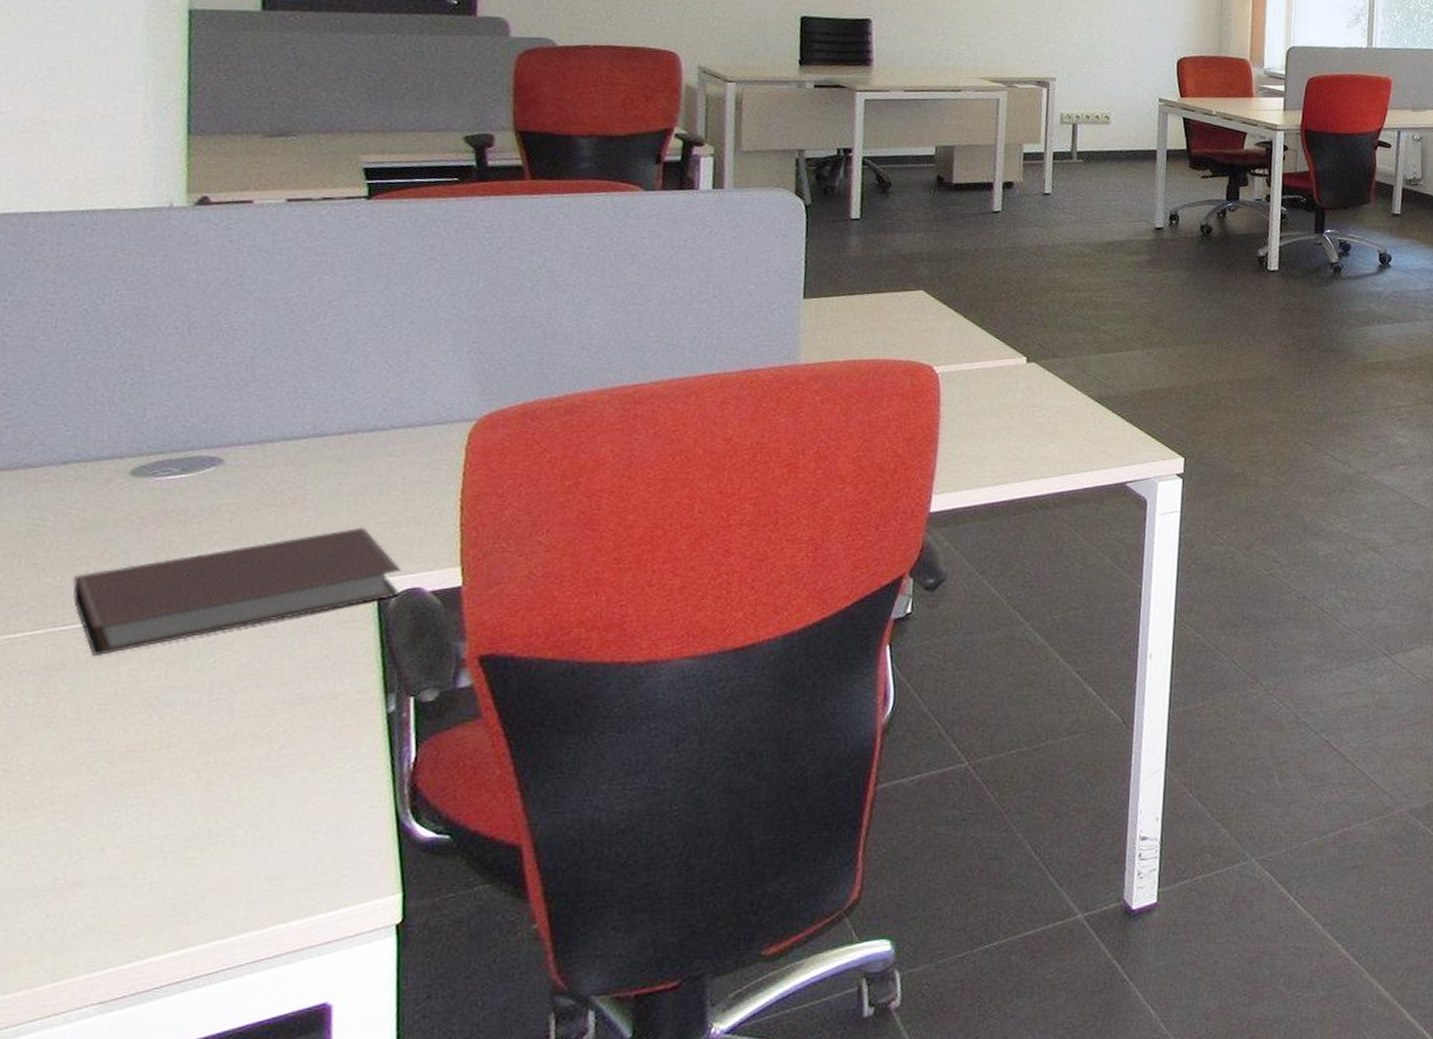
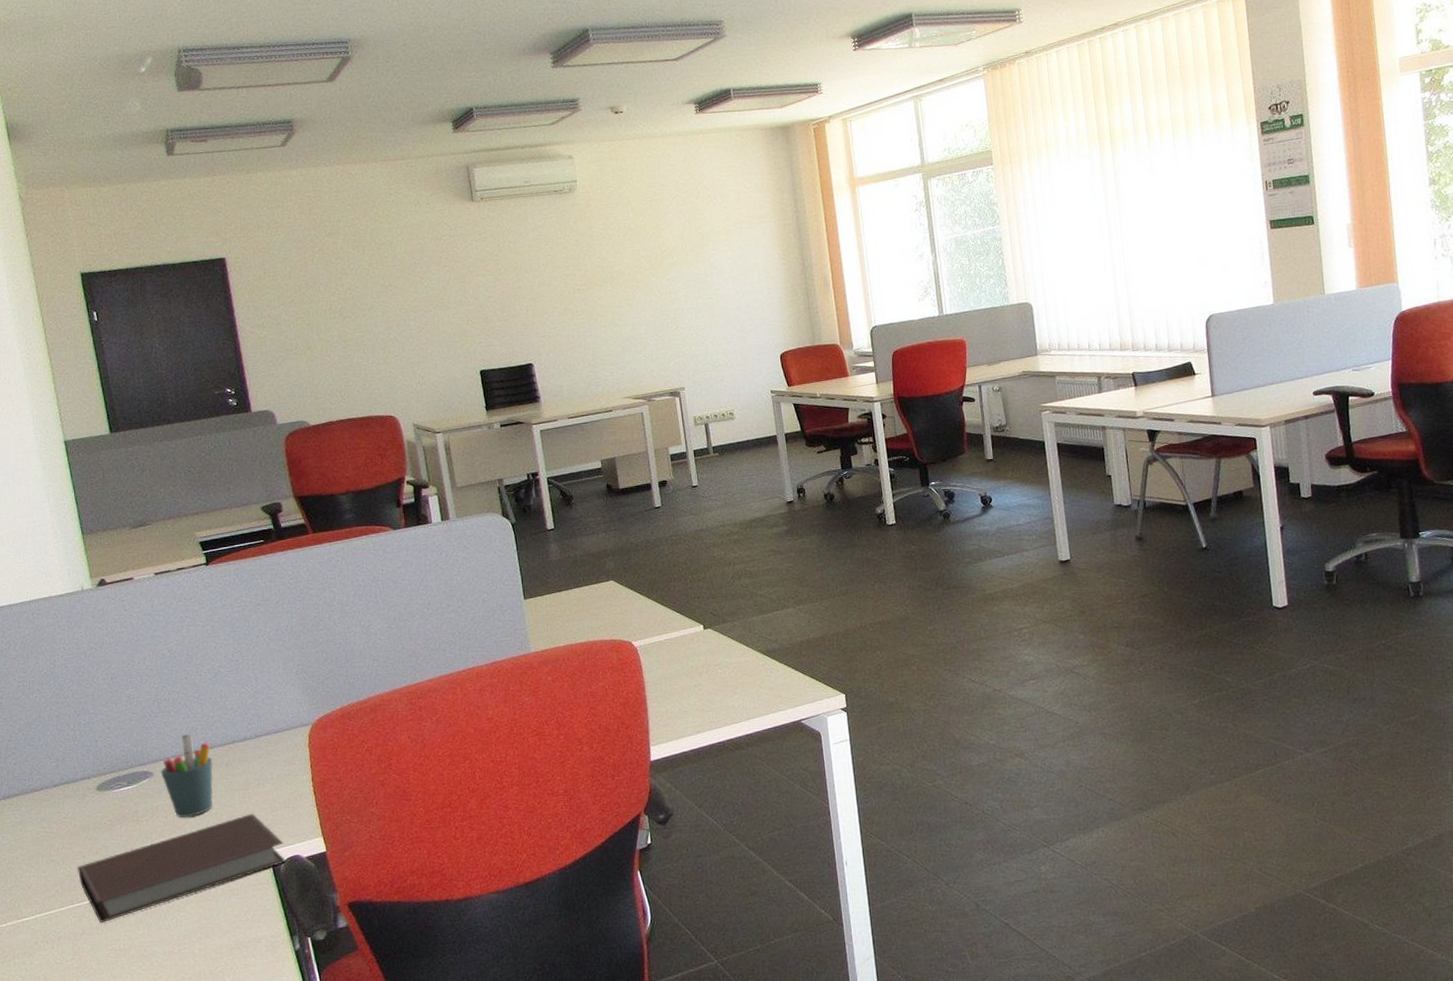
pen holder: none [235,413,321,525] -> present [160,733,214,818]

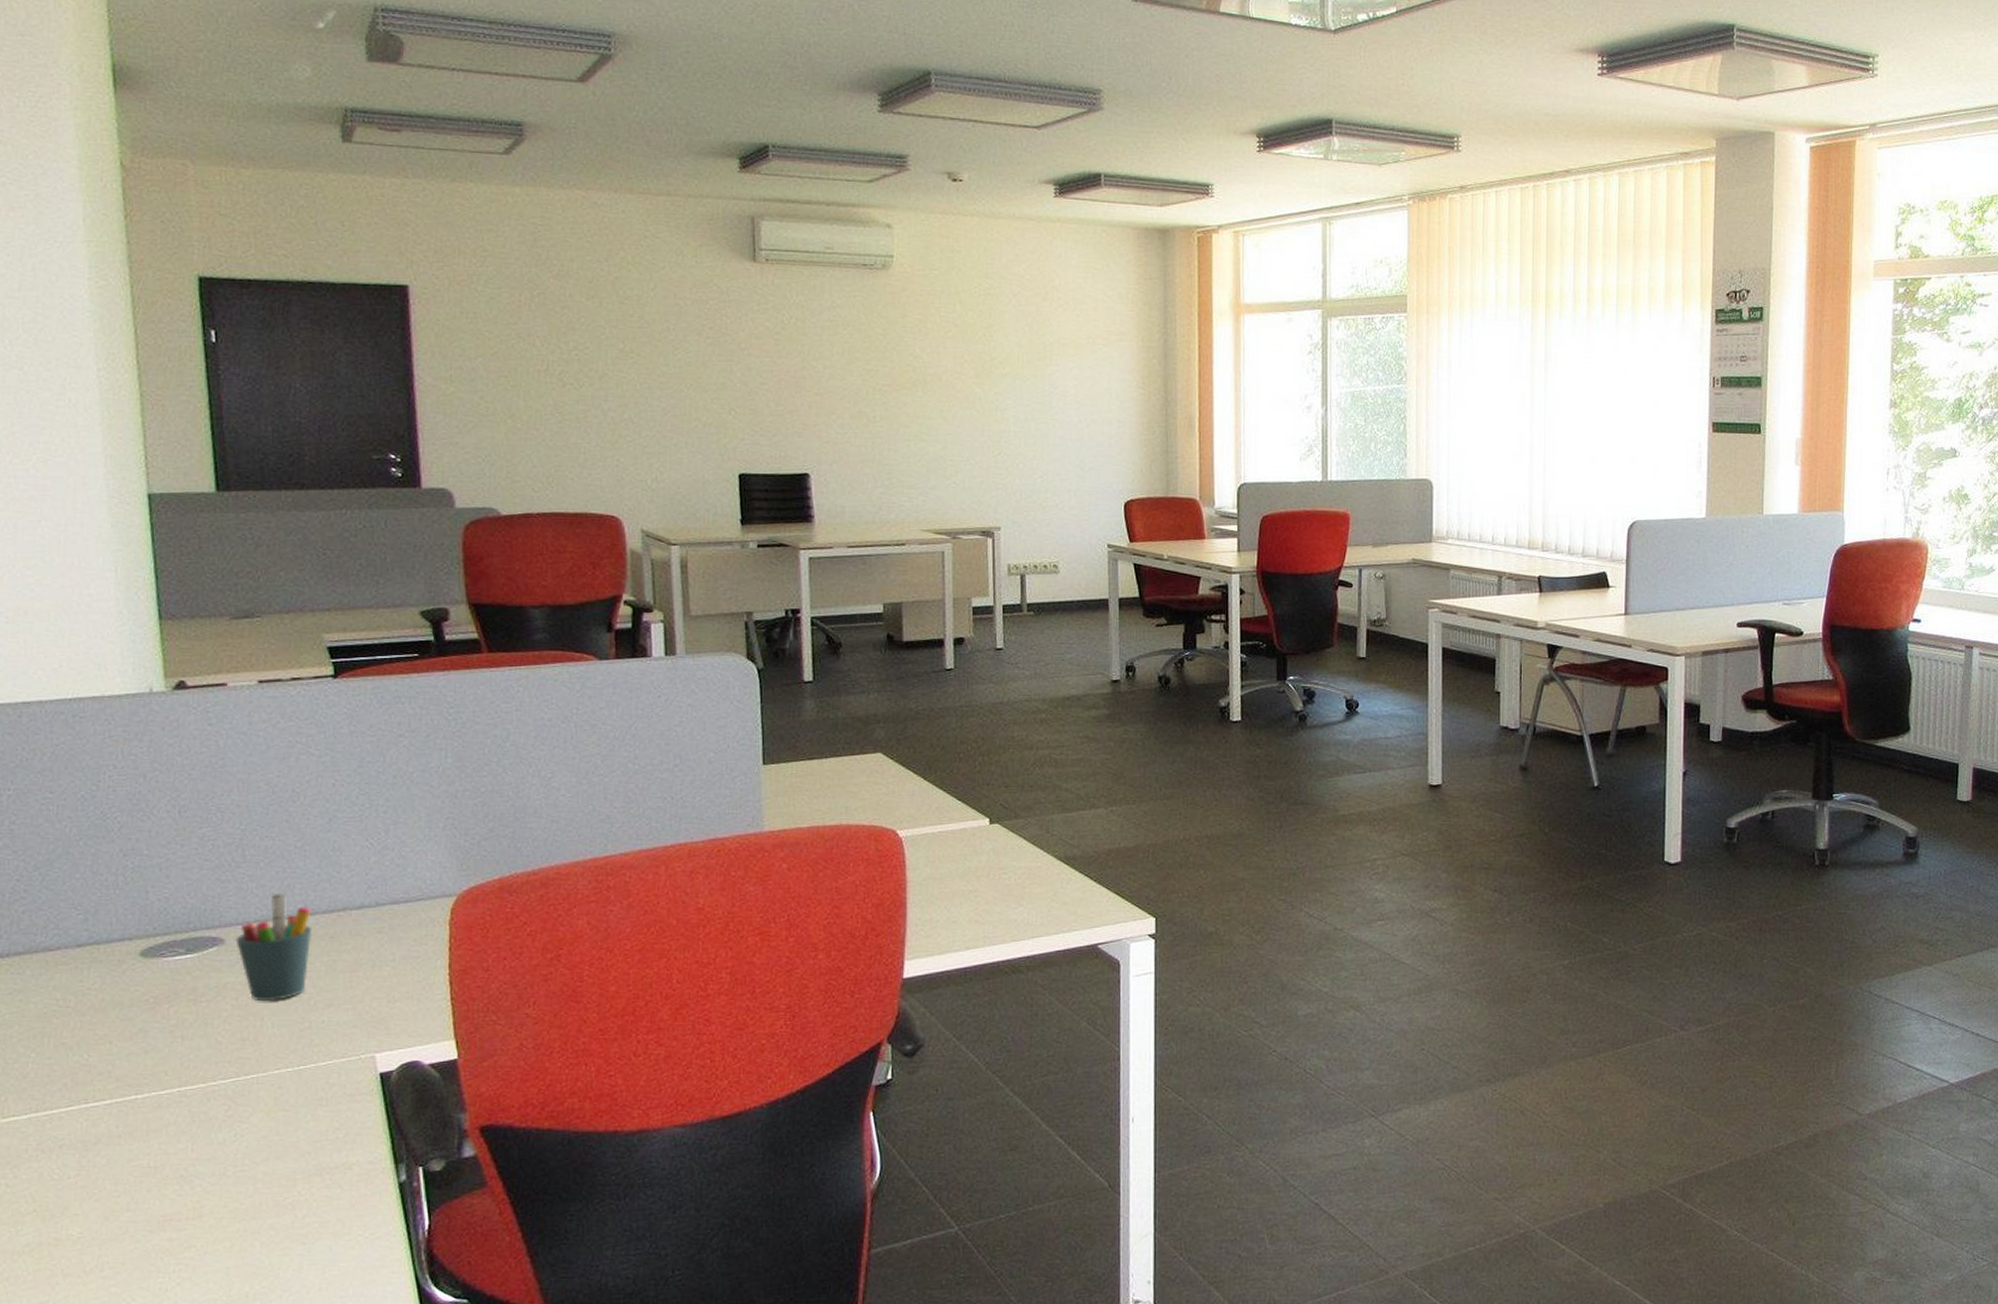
notebook: present [77,813,287,924] -> none [98,1002,401,1131]

